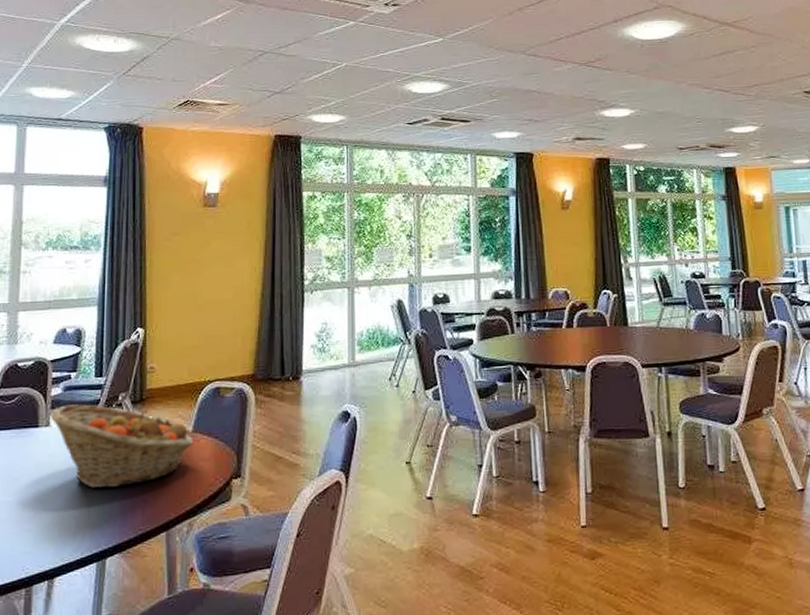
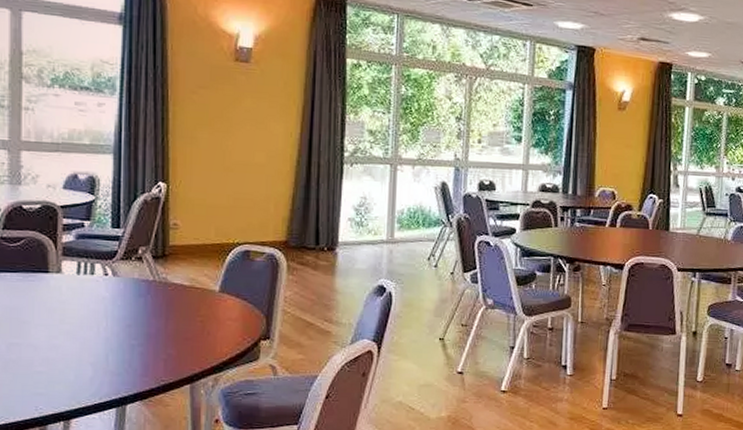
fruit basket: present [50,404,193,488] -> none [61,253,220,339]

